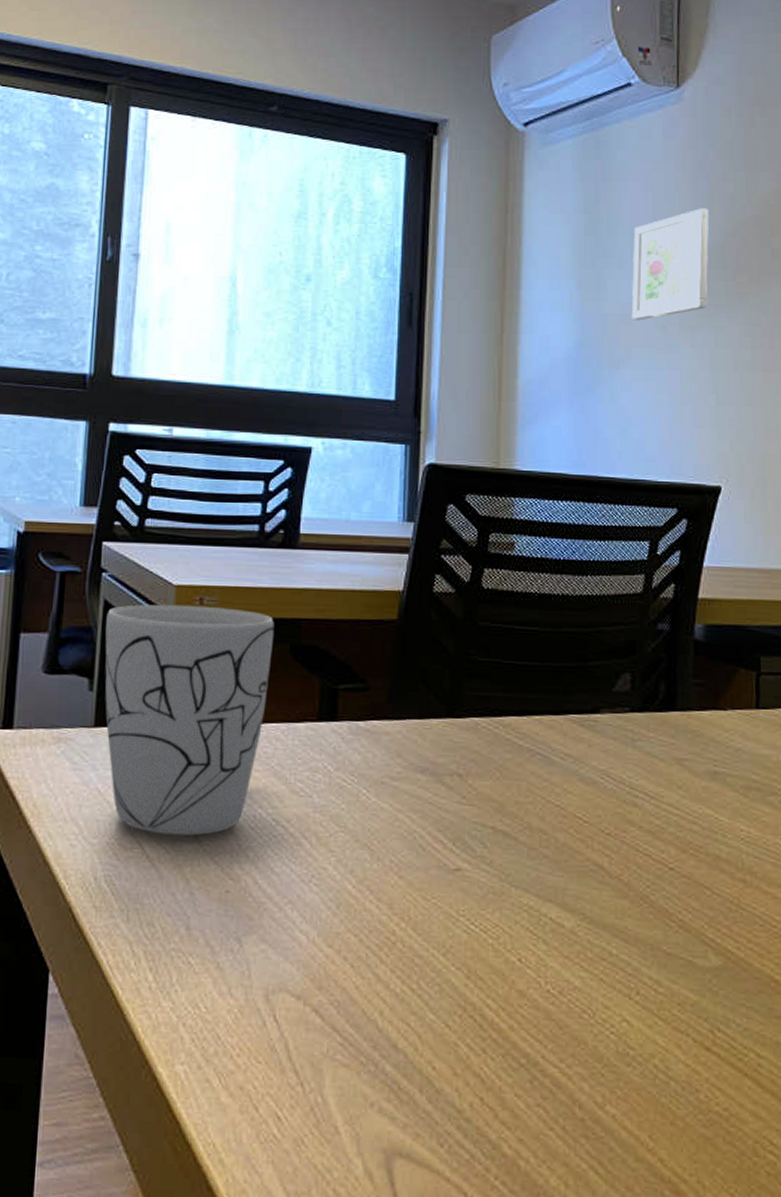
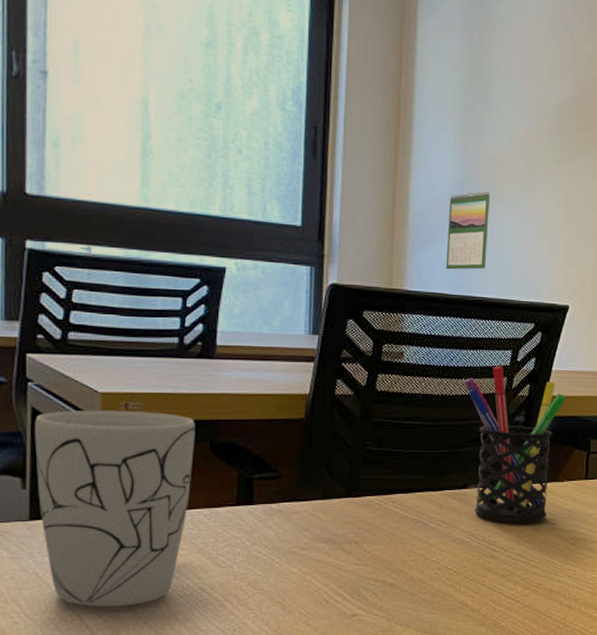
calendar: none [563,355,616,446] -> present [446,192,491,270]
pen holder: none [590,560,723,762] -> present [464,366,566,522]
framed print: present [631,208,709,321] -> none [505,64,571,163]

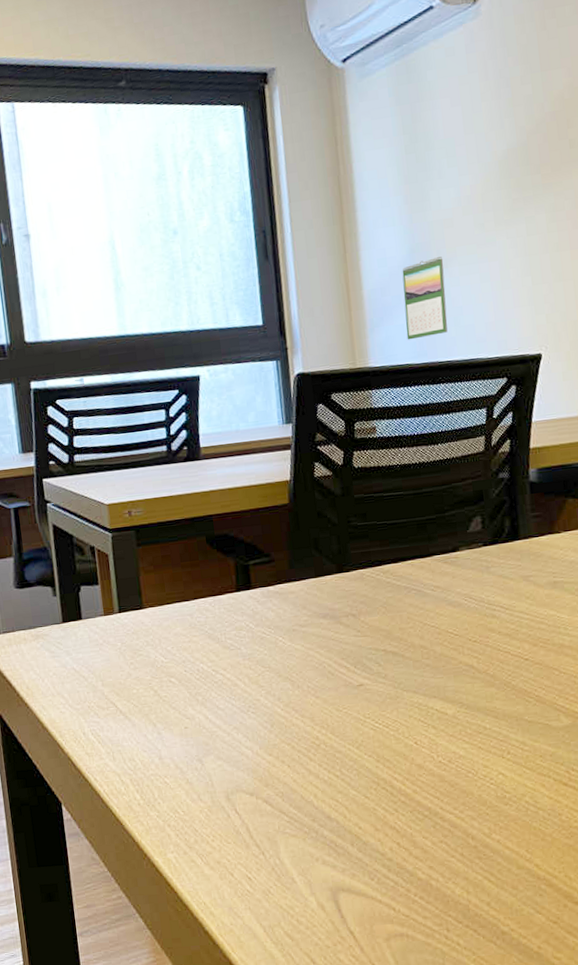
mug: present [35,410,195,607] -> none [56,515,194,694]
pen holder: present [464,366,566,522] -> none [440,425,551,580]

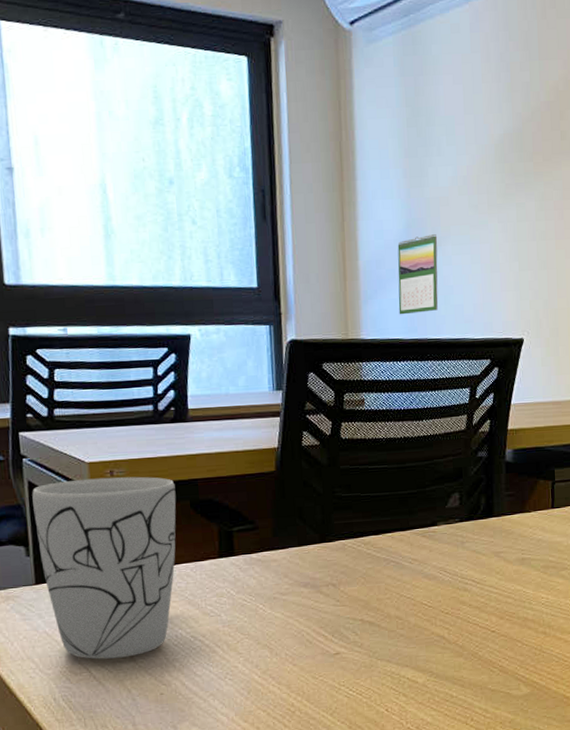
mug: none [56,515,194,694] -> present [32,476,176,660]

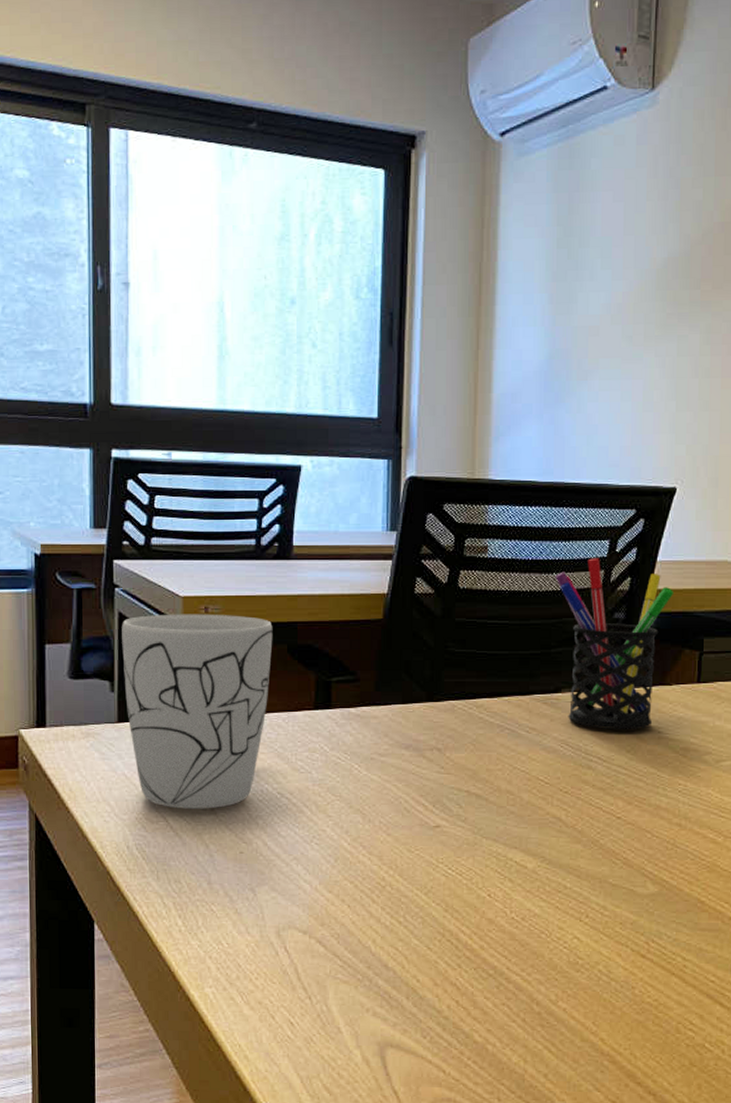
calendar: present [397,234,438,315] -> none [533,367,584,455]
pen holder: none [425,404,527,555] -> present [555,558,673,730]

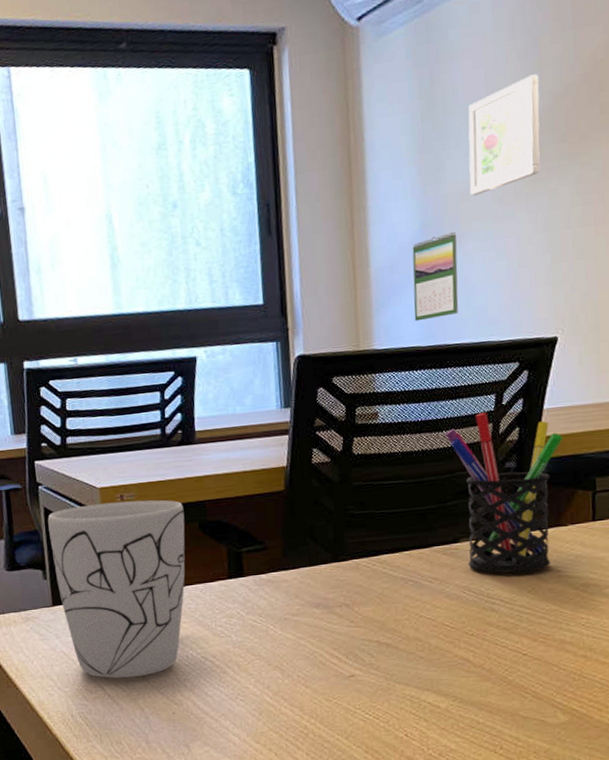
calendar: none [533,367,584,455] -> present [412,232,459,322]
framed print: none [599,216,677,332] -> present [468,74,540,197]

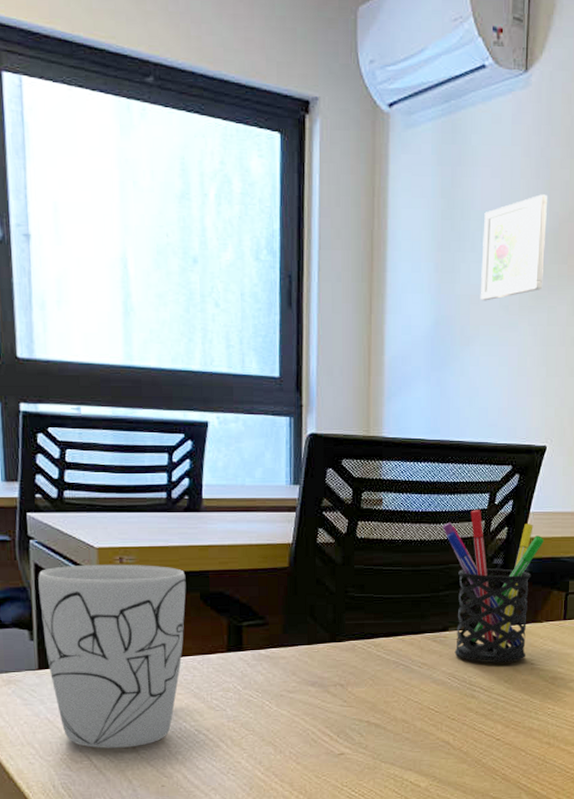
calendar: present [412,232,459,322] -> none [422,333,466,415]

